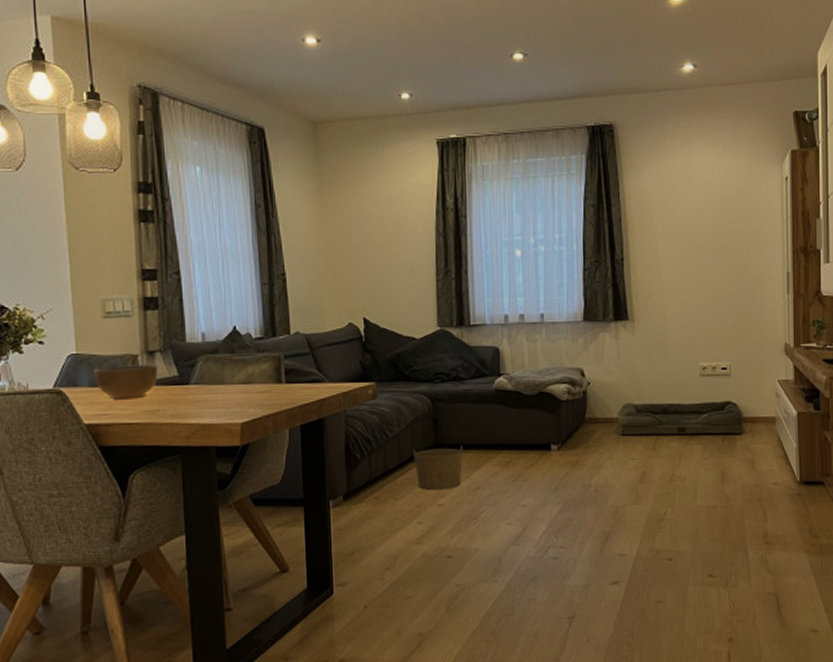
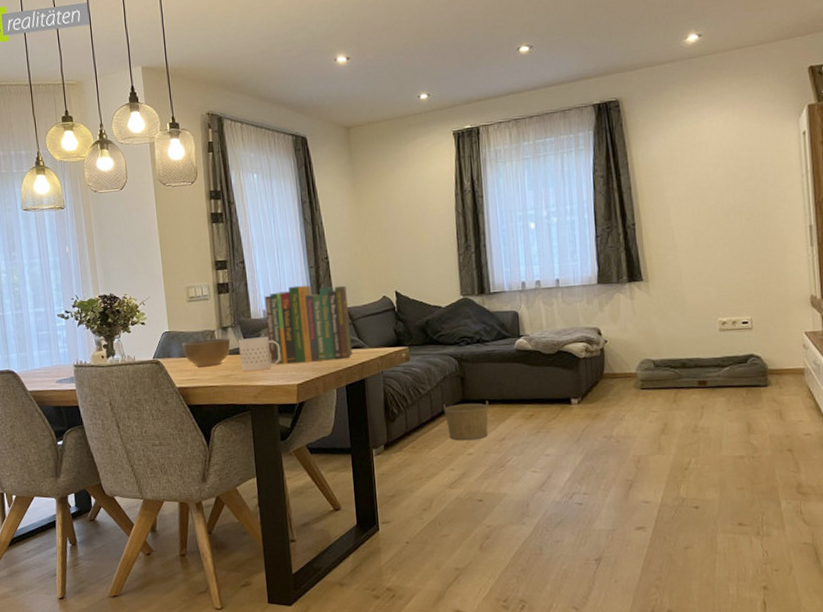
mug: none [168,365,222,406] -> present [238,337,281,372]
books: none [204,305,310,400] -> present [264,285,353,366]

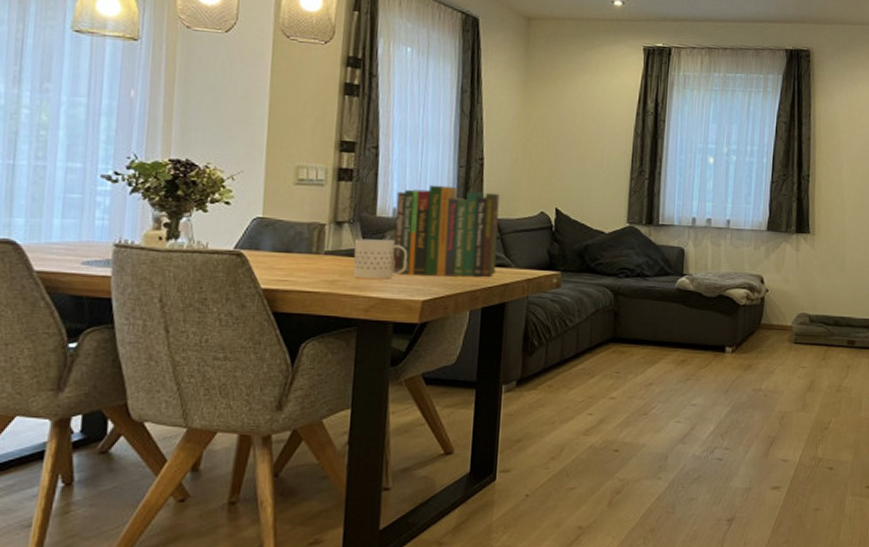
bowl: present [181,337,231,368] -> none [277,232,345,268]
basket: present [443,401,489,441] -> none [590,339,641,383]

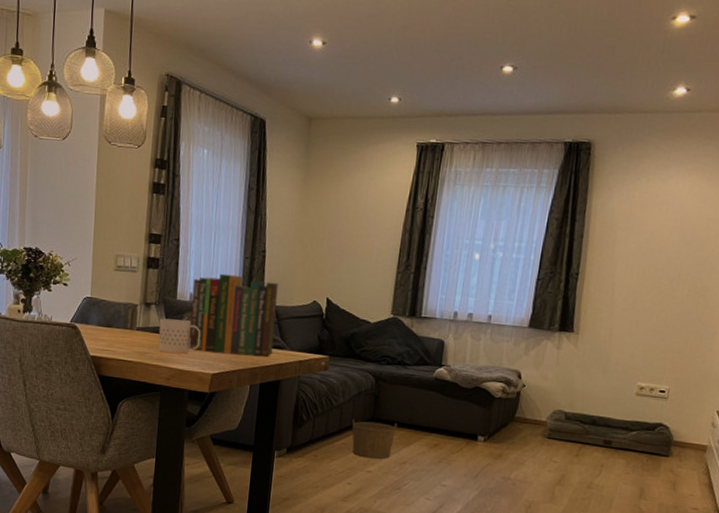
basket: none [590,339,641,383] -> present [352,418,398,459]

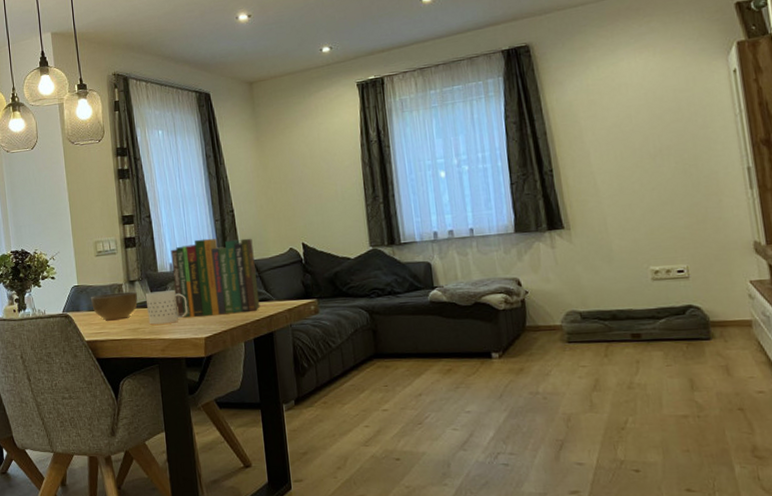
bowl: none [101,311,152,341] -> present [90,291,138,321]
basket: present [352,418,398,459] -> none [355,355,404,396]

